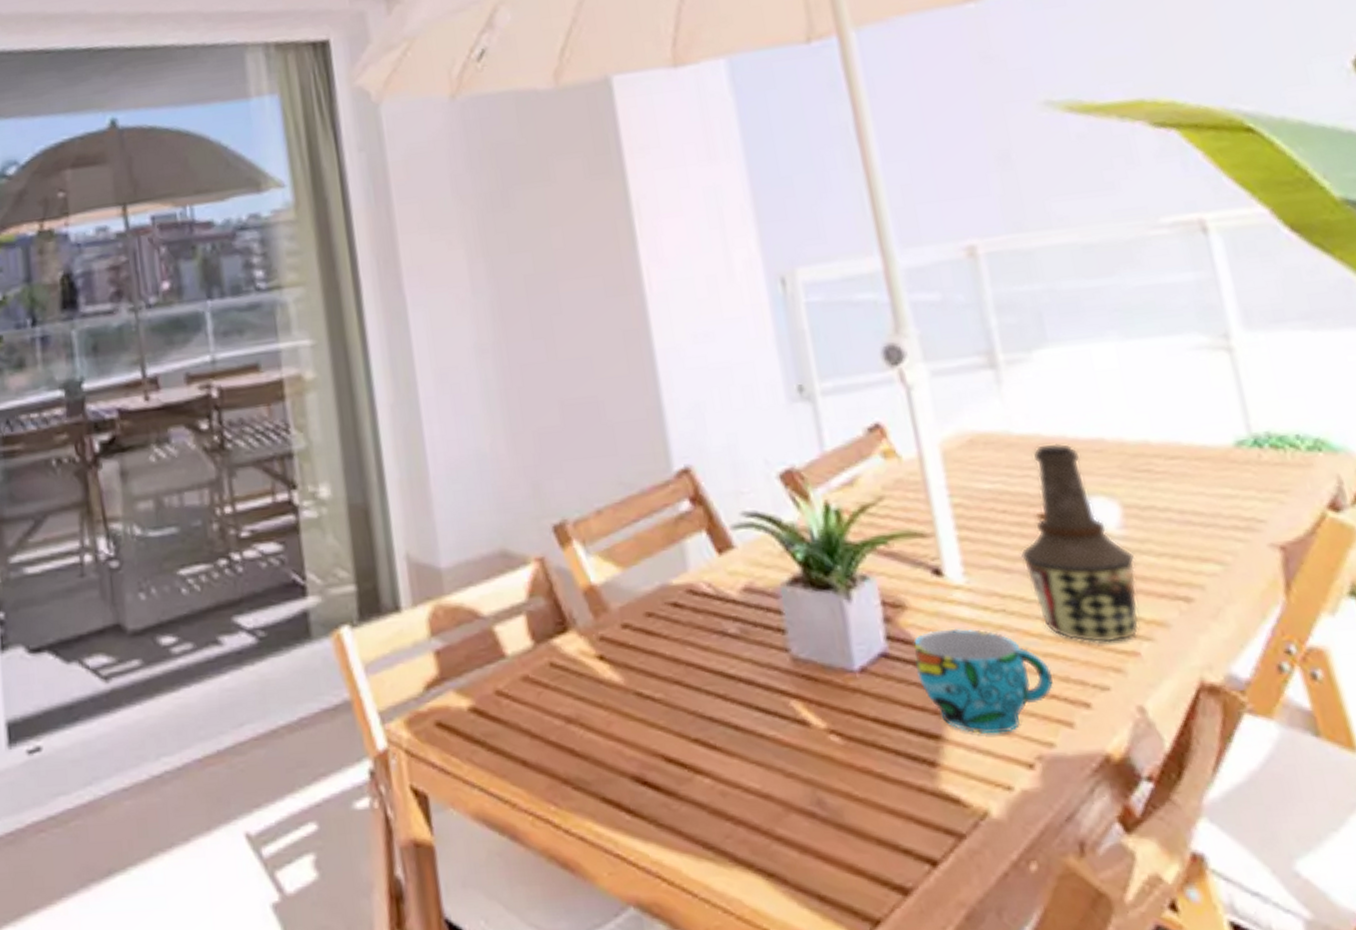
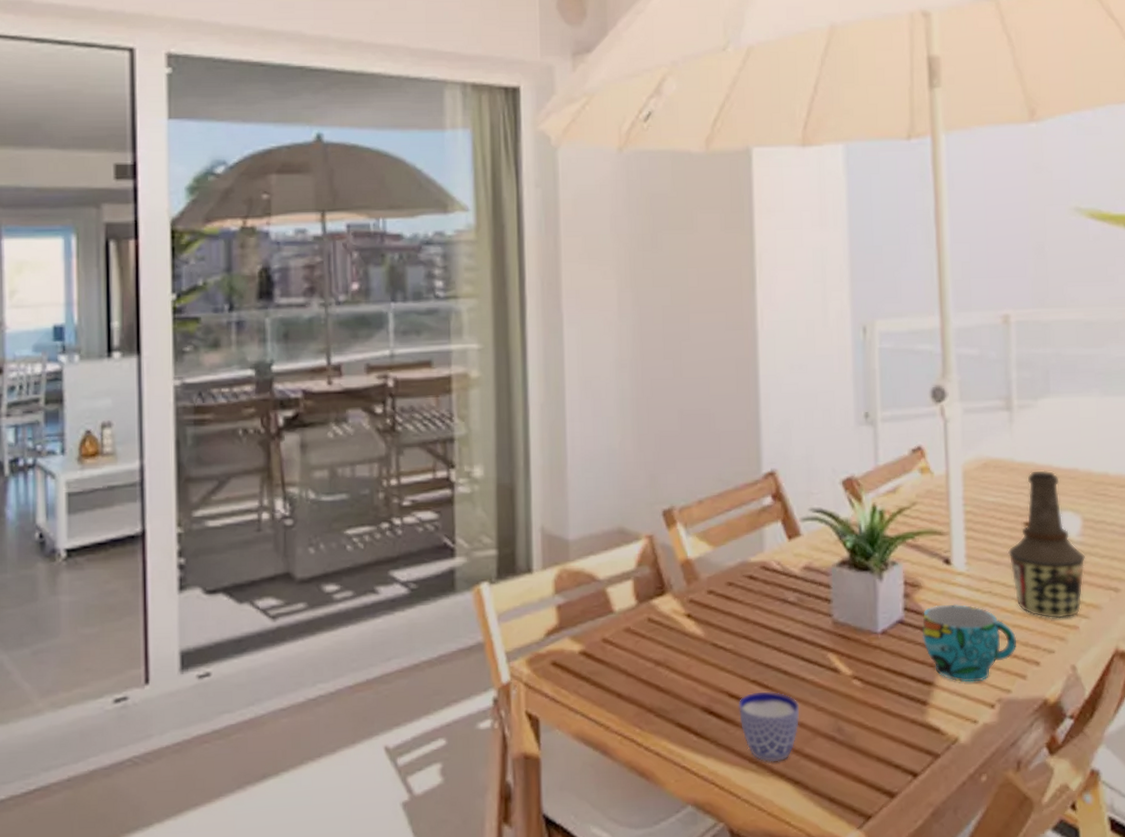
cup: none [679,752,764,848] -> present [738,691,800,762]

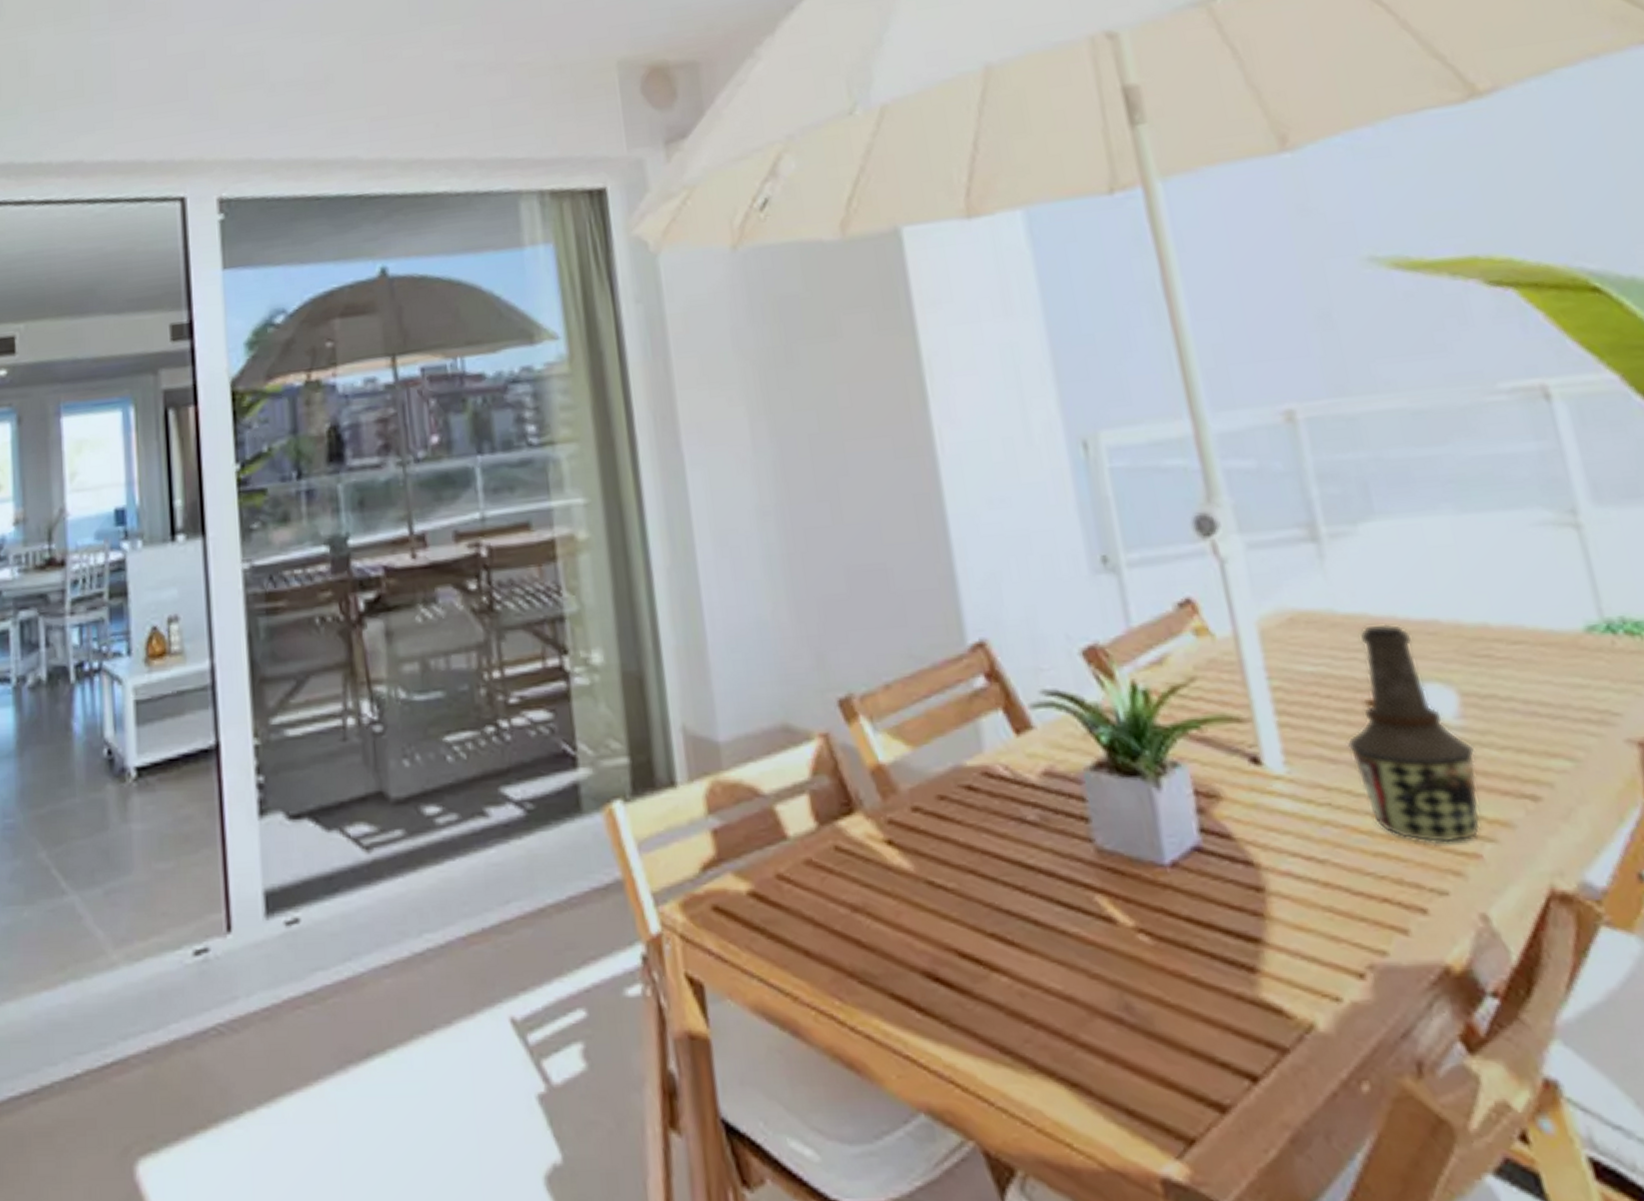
cup: present [738,691,800,762] -> none [973,949,1067,1054]
cup: present [922,604,1016,682] -> none [1230,822,1385,939]

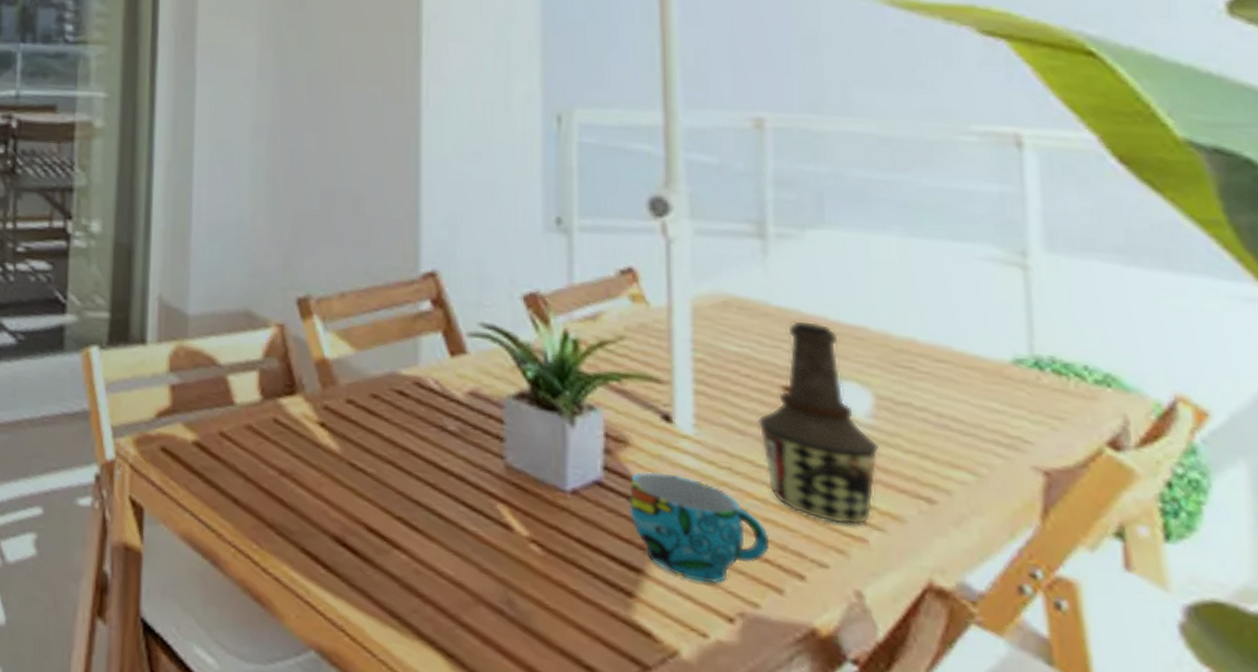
cup: none [1230,822,1385,939] -> present [628,471,769,584]

